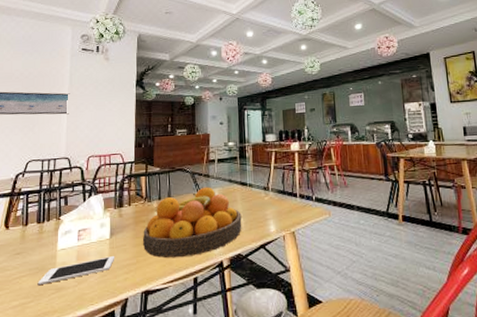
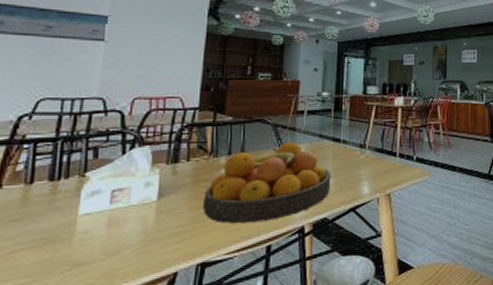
cell phone: present [37,256,115,286] -> none [44,222,164,261]

